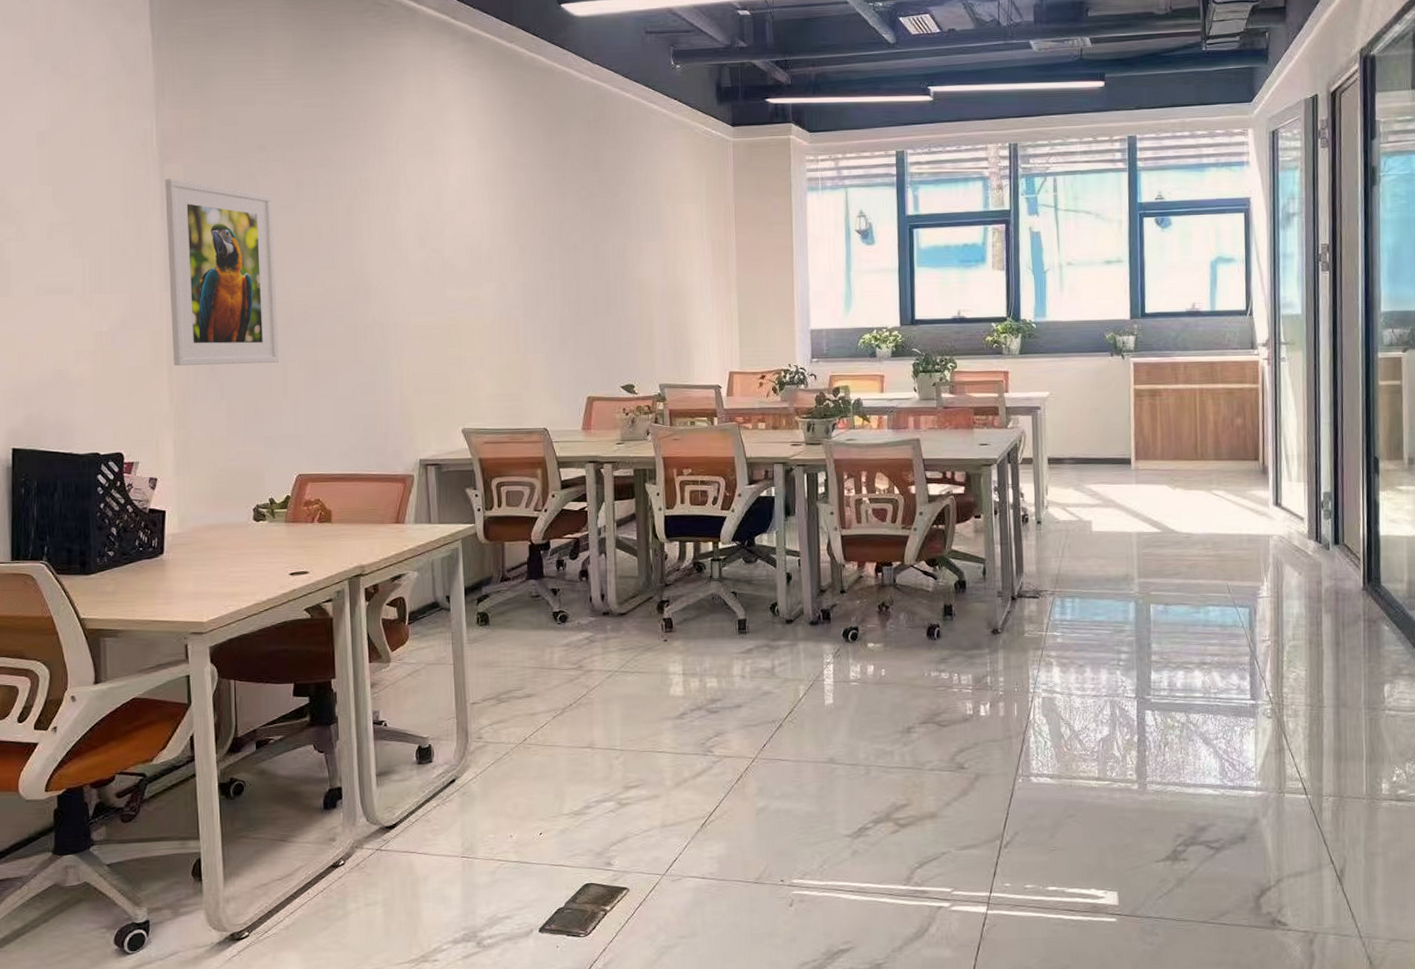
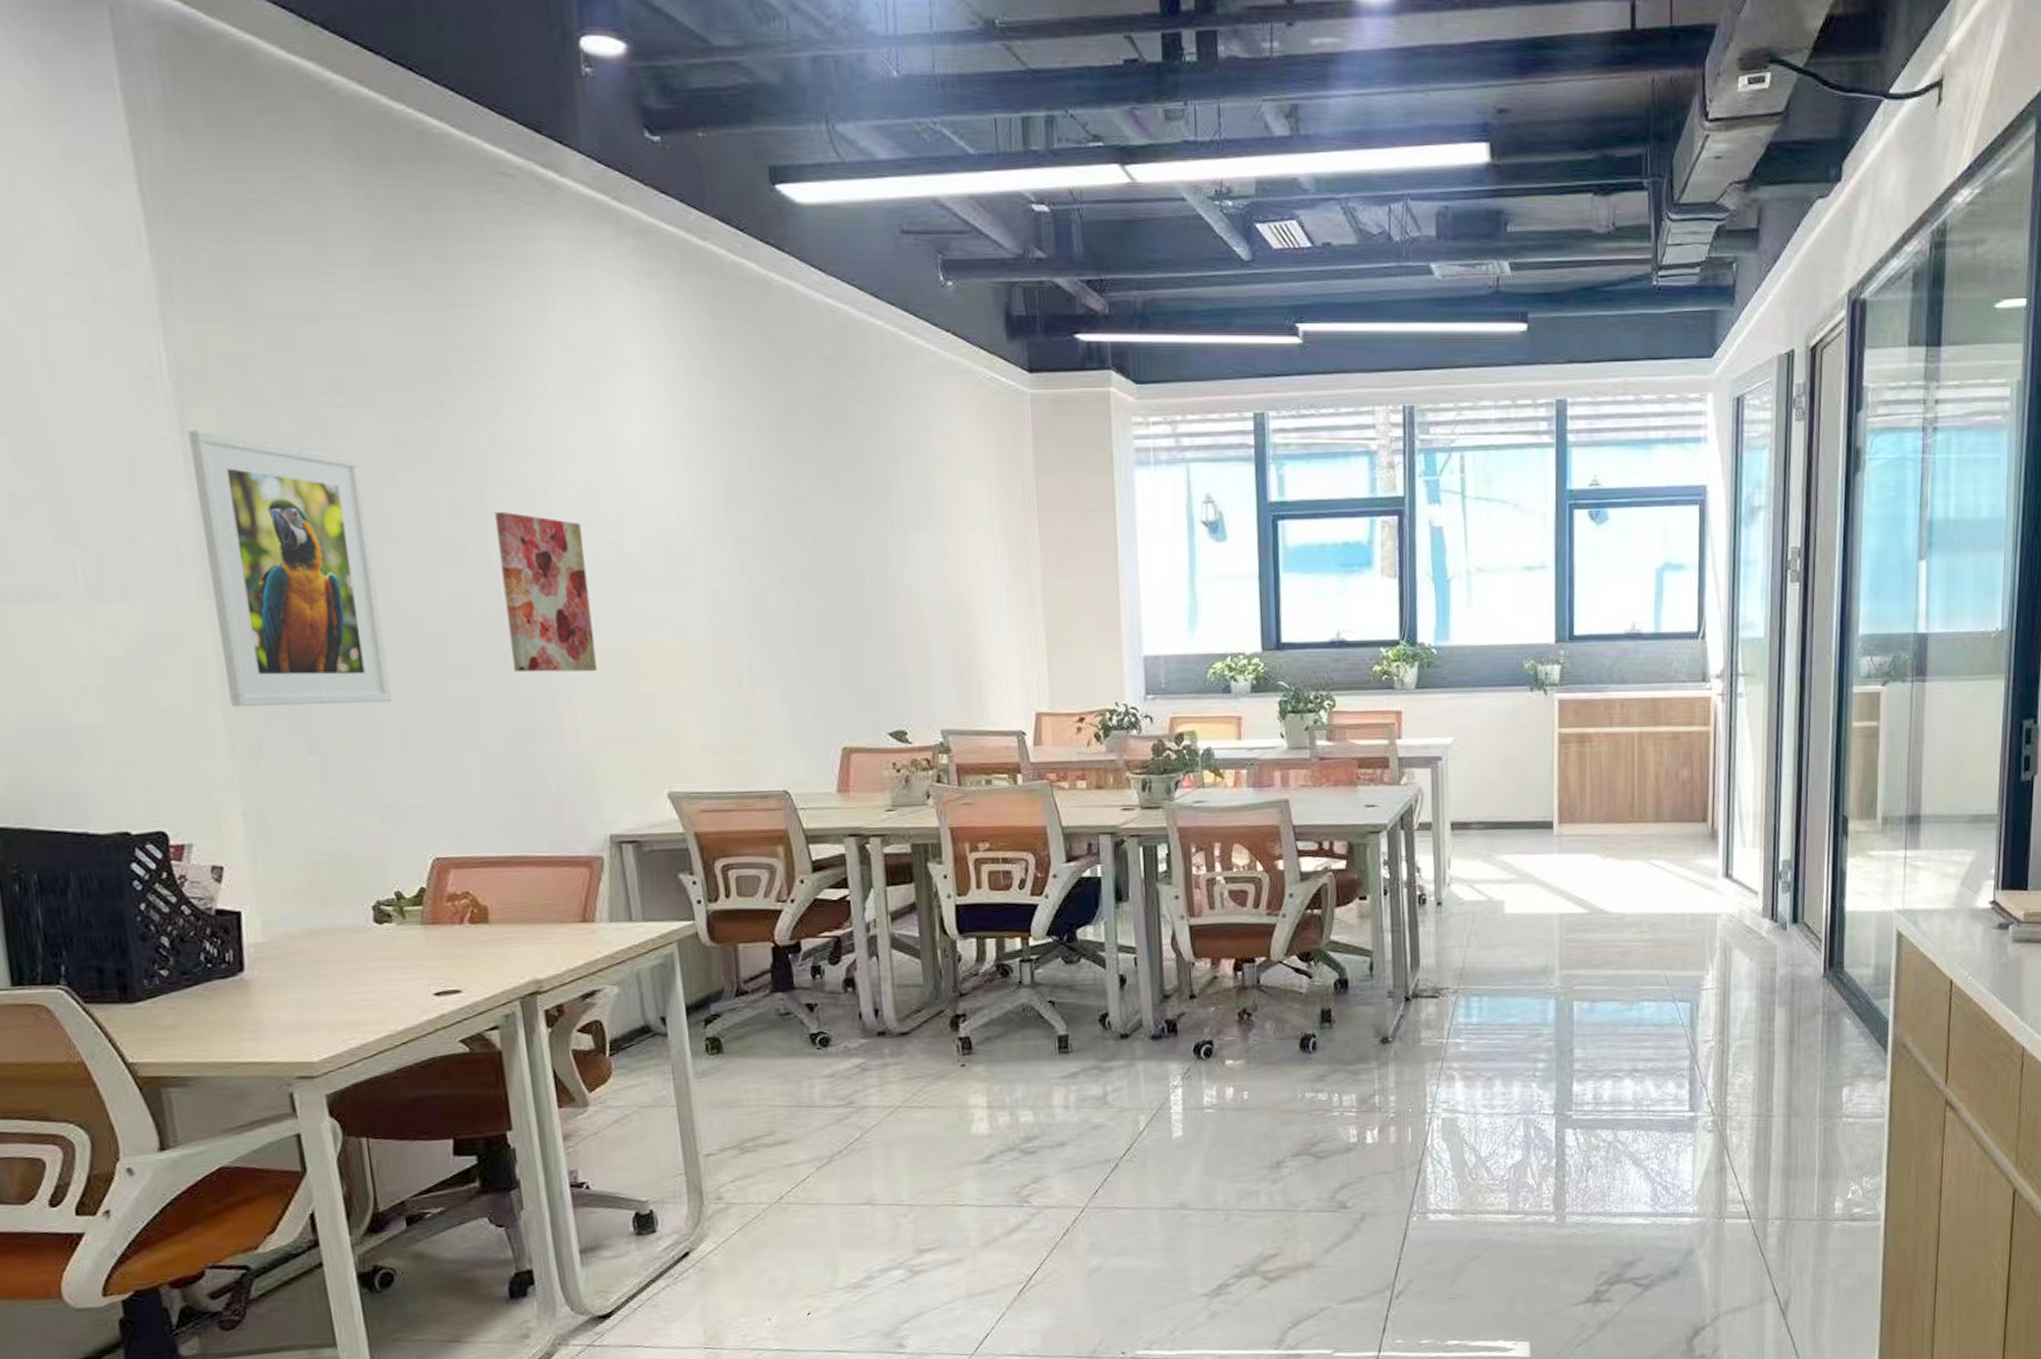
wall art: none [358,230,420,342] -> present [494,512,598,673]

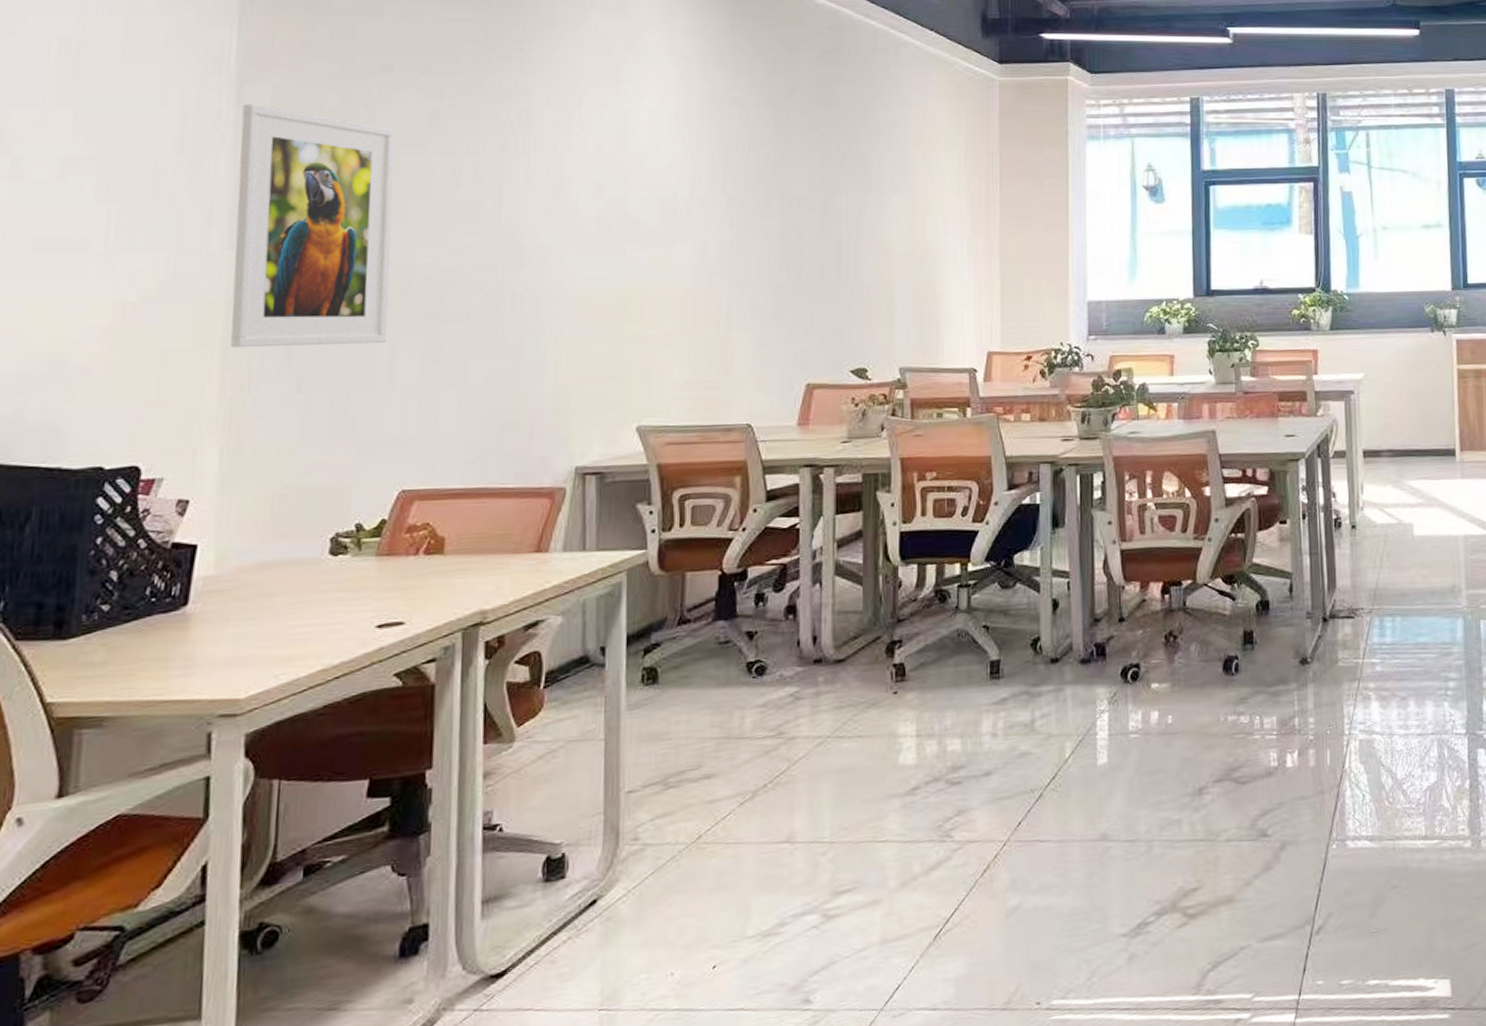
wall art: present [494,512,598,673] -> none [507,175,589,316]

